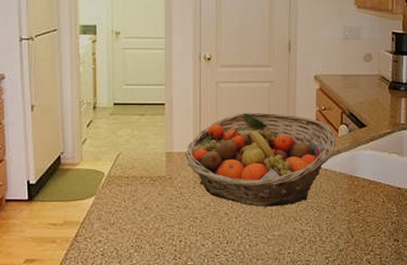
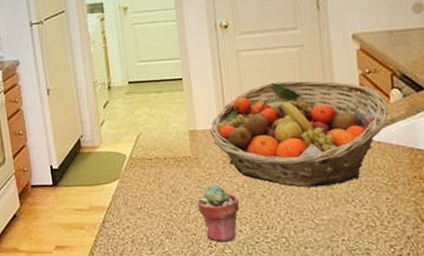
potted succulent: none [167,202,204,255] -> present [197,184,239,243]

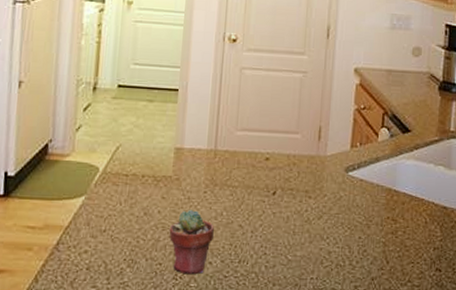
fruit basket: present [210,81,388,188] -> none [197,106,375,221]

